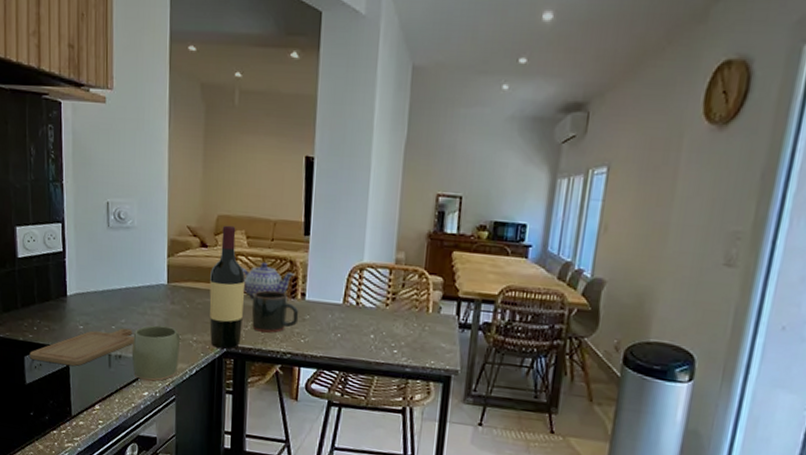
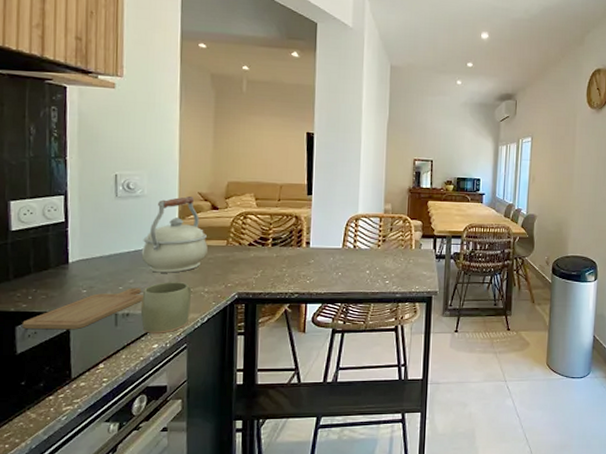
kettle: none [132,230,198,317] -> present [141,196,209,273]
wine bottle: present [209,225,245,349] -> none [220,190,254,296]
teapot: present [241,261,294,300] -> none [251,218,300,251]
mug: present [251,290,299,333] -> none [261,242,305,278]

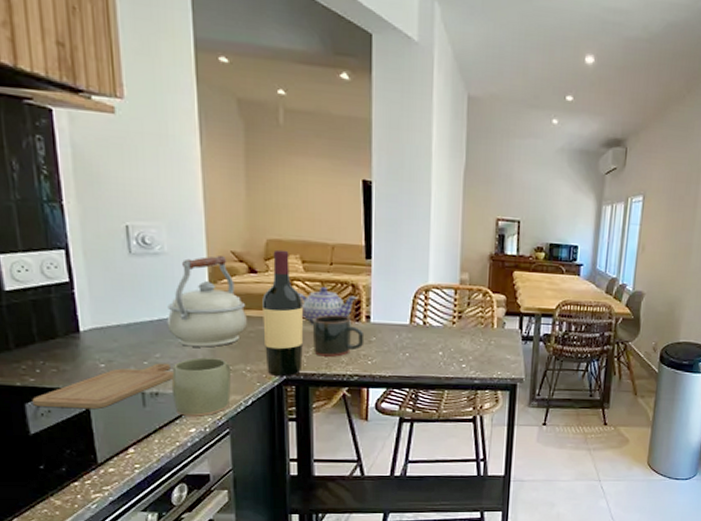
wine bottle: none [220,190,254,296] -> present [262,249,303,376]
teapot: none [251,218,300,251] -> present [298,286,357,325]
mug: none [261,242,305,278] -> present [312,314,365,357]

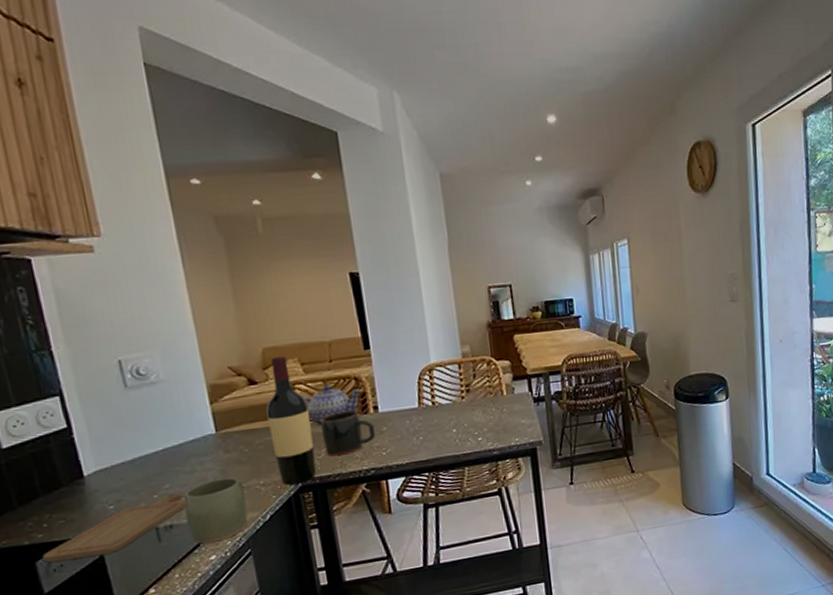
kettle: present [166,256,248,348] -> none [171,373,255,472]

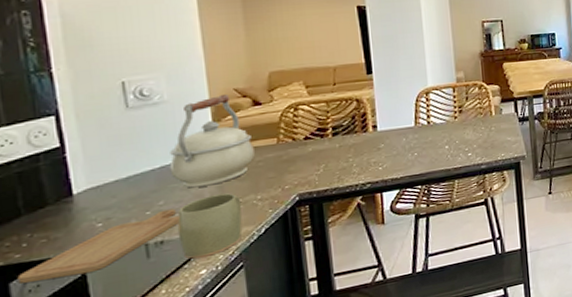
kettle: none [171,373,255,472] -> present [169,95,256,188]
wine bottle: present [266,355,317,485] -> none [269,79,315,200]
teapot: present [301,384,362,427] -> none [304,105,363,144]
mug: present [320,410,376,457] -> none [321,129,374,172]

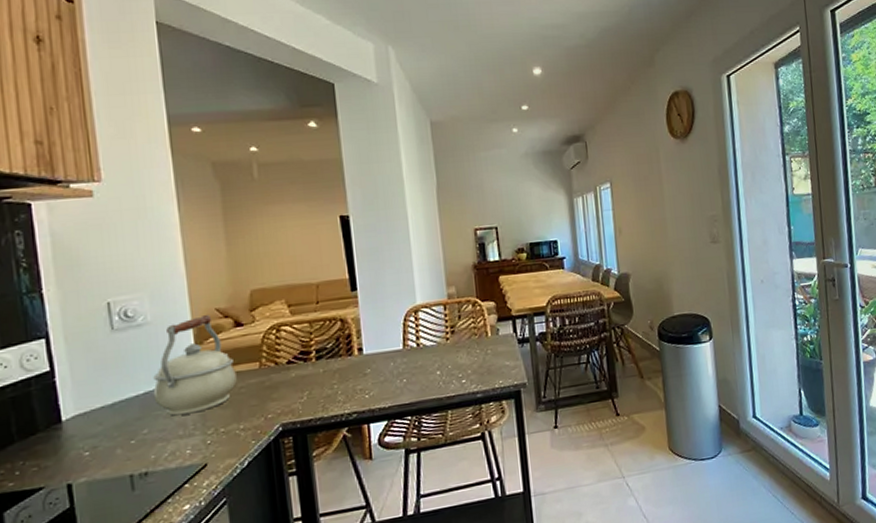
chopping board: present [17,208,180,284] -> none [11,437,164,514]
mug: present [177,193,243,259] -> none [160,422,225,493]

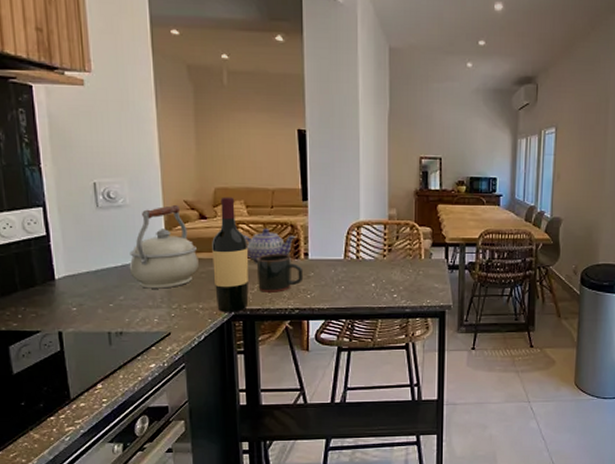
wine bottle: none [251,297,298,430] -> present [212,197,249,312]
teapot: none [286,326,347,369] -> present [243,228,296,264]
mug: none [304,352,360,400] -> present [256,254,304,293]

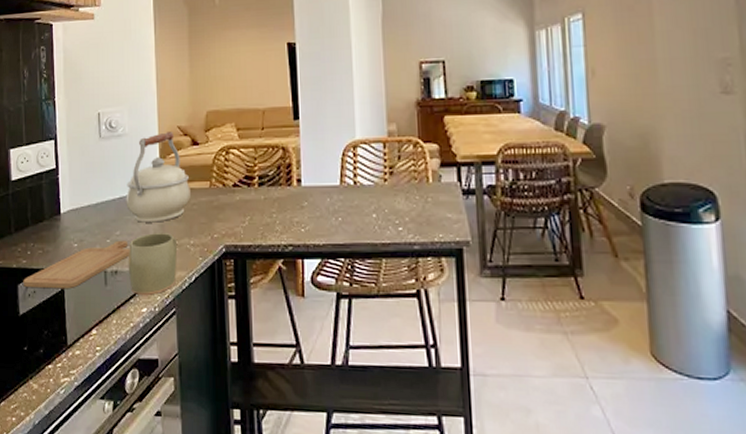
chopping board: none [15,304,136,350] -> present [23,240,130,289]
mug: none [133,298,186,352] -> present [128,233,178,295]
wine bottle: present [212,197,249,312] -> none [203,120,240,249]
teapot: present [243,228,296,264] -> none [234,152,288,193]
mug: present [256,254,304,293] -> none [247,181,297,226]

